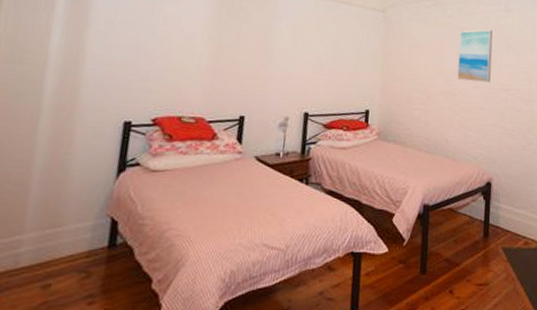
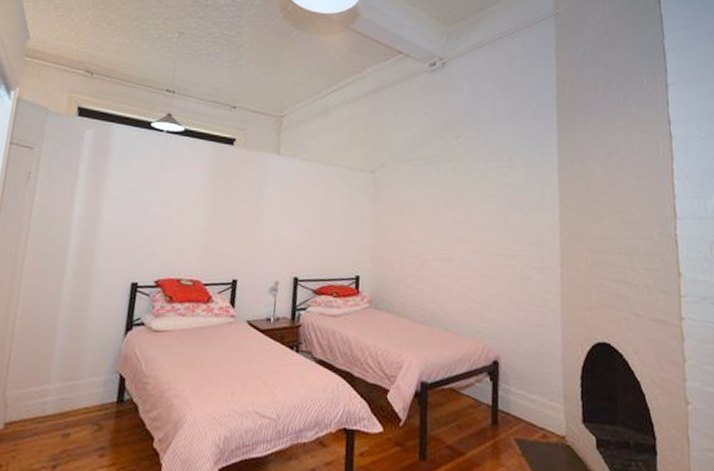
wall art: present [457,29,493,83] -> none [454,188,495,248]

